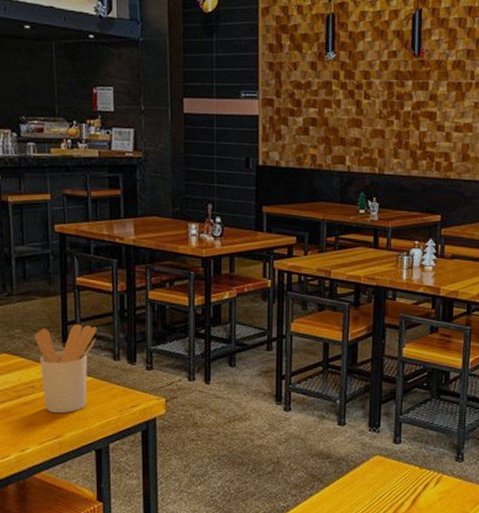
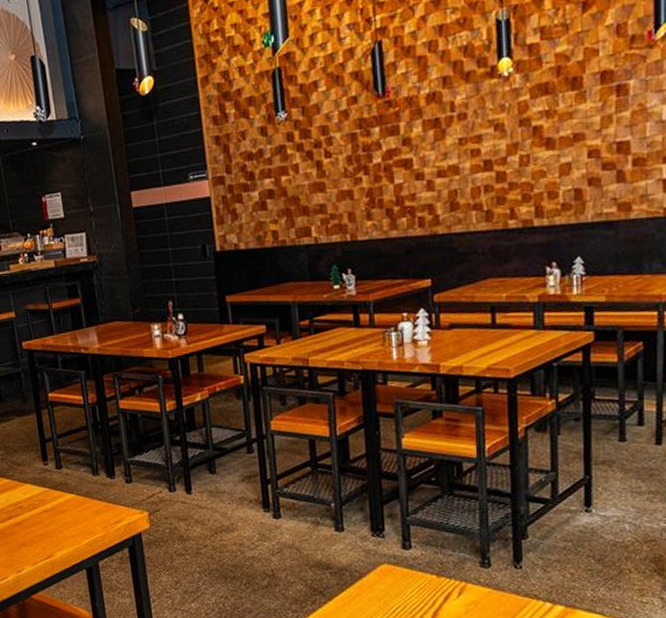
utensil holder: present [35,324,97,414] -> none [16,441,74,533]

